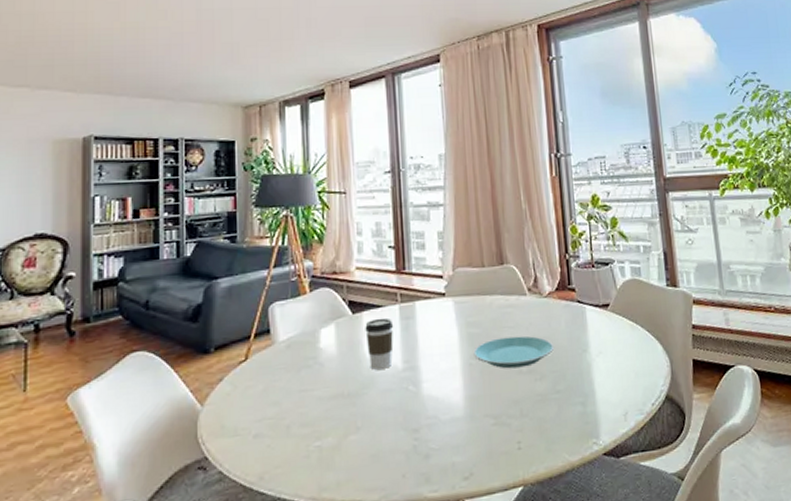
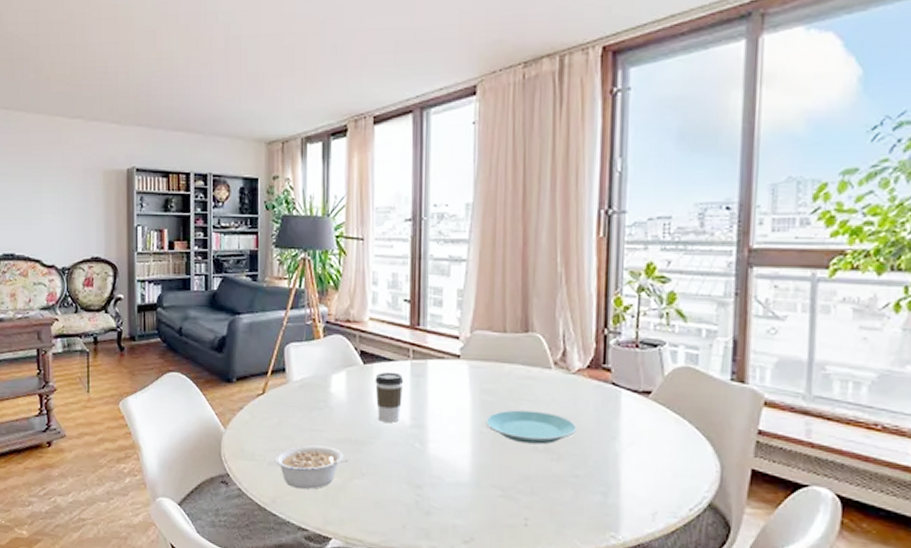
legume: none [260,405,344,458] -> present [274,445,350,489]

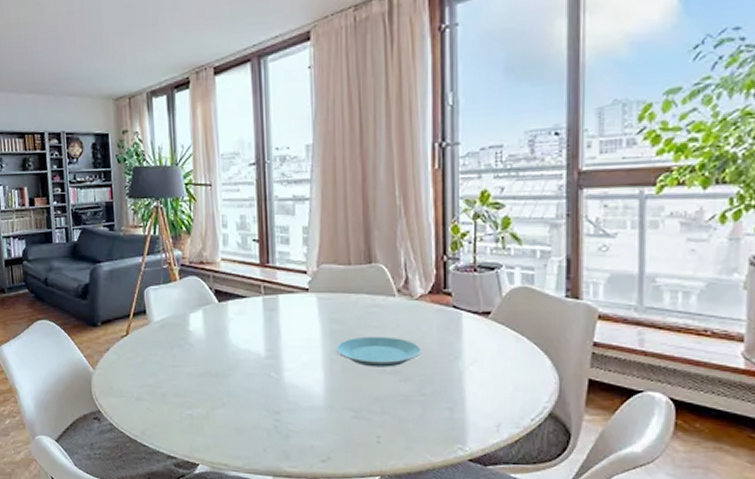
legume: present [274,445,350,489] -> none [141,380,211,420]
coffee cup: present [375,372,404,422] -> none [230,308,258,355]

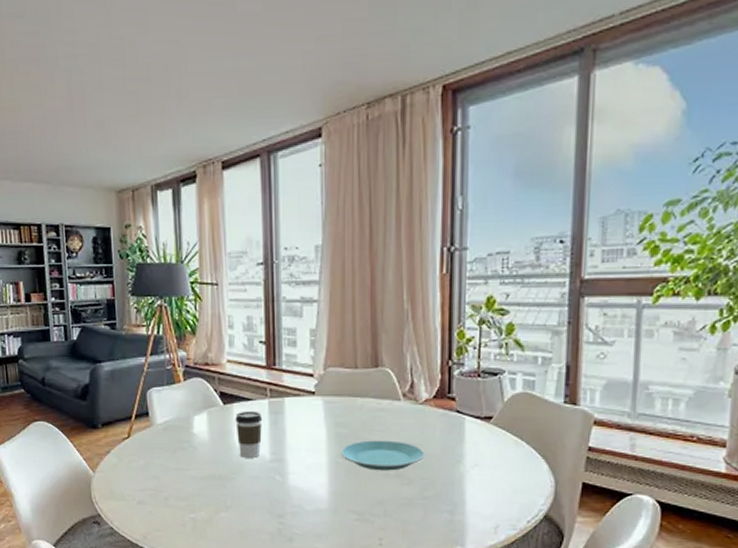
coffee cup: none [230,308,258,355] -> present [235,411,263,458]

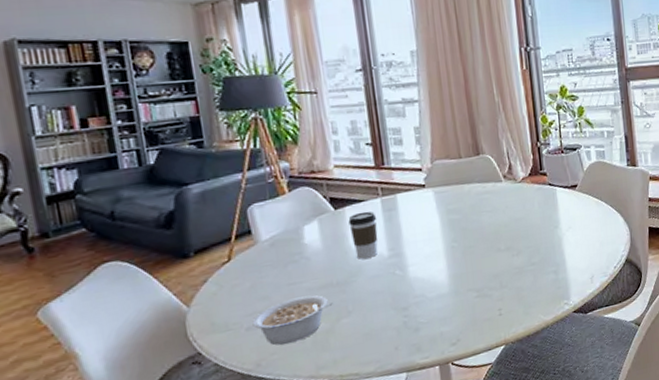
legume: none [143,483,215,524] -> present [252,295,334,346]
plate: present [341,440,426,471] -> none [455,218,529,248]

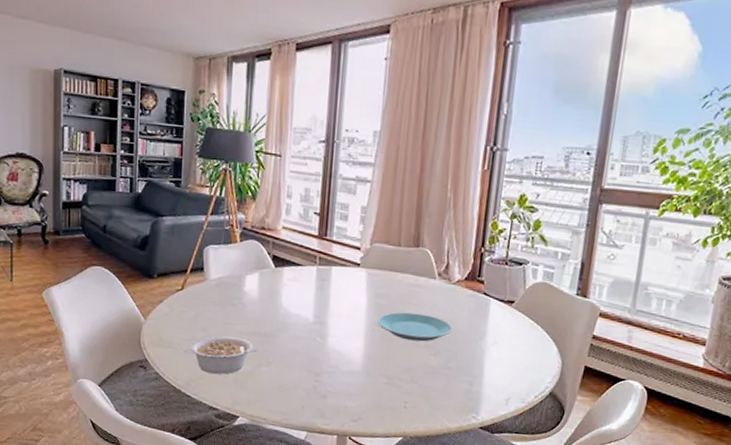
coffee cup: present [348,211,379,259] -> none [284,275,310,319]
plate: none [455,218,529,248] -> present [377,312,454,342]

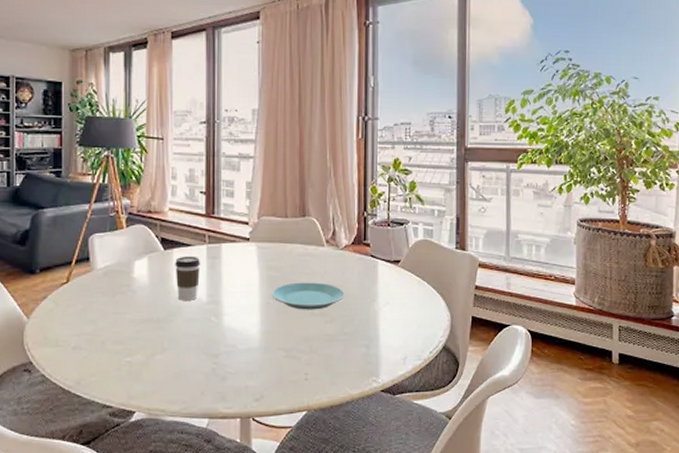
legume: present [190,336,258,374] -> none [79,327,152,368]
coffee cup: none [284,275,310,319] -> present [175,256,201,300]

